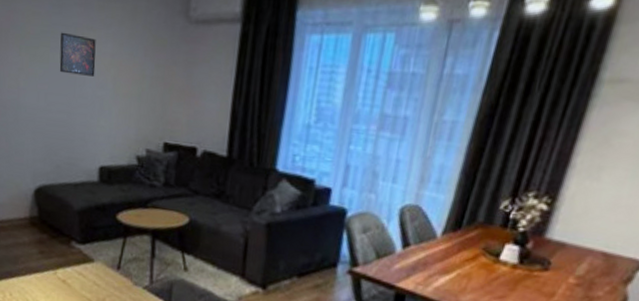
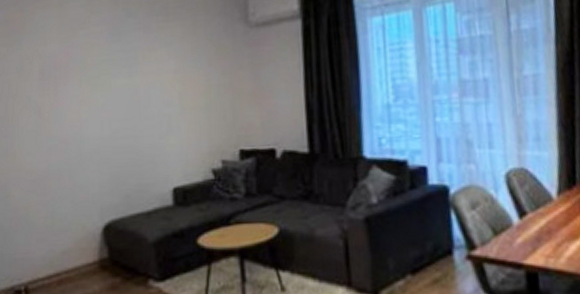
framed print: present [59,32,96,77] -> none [120,57,160,98]

